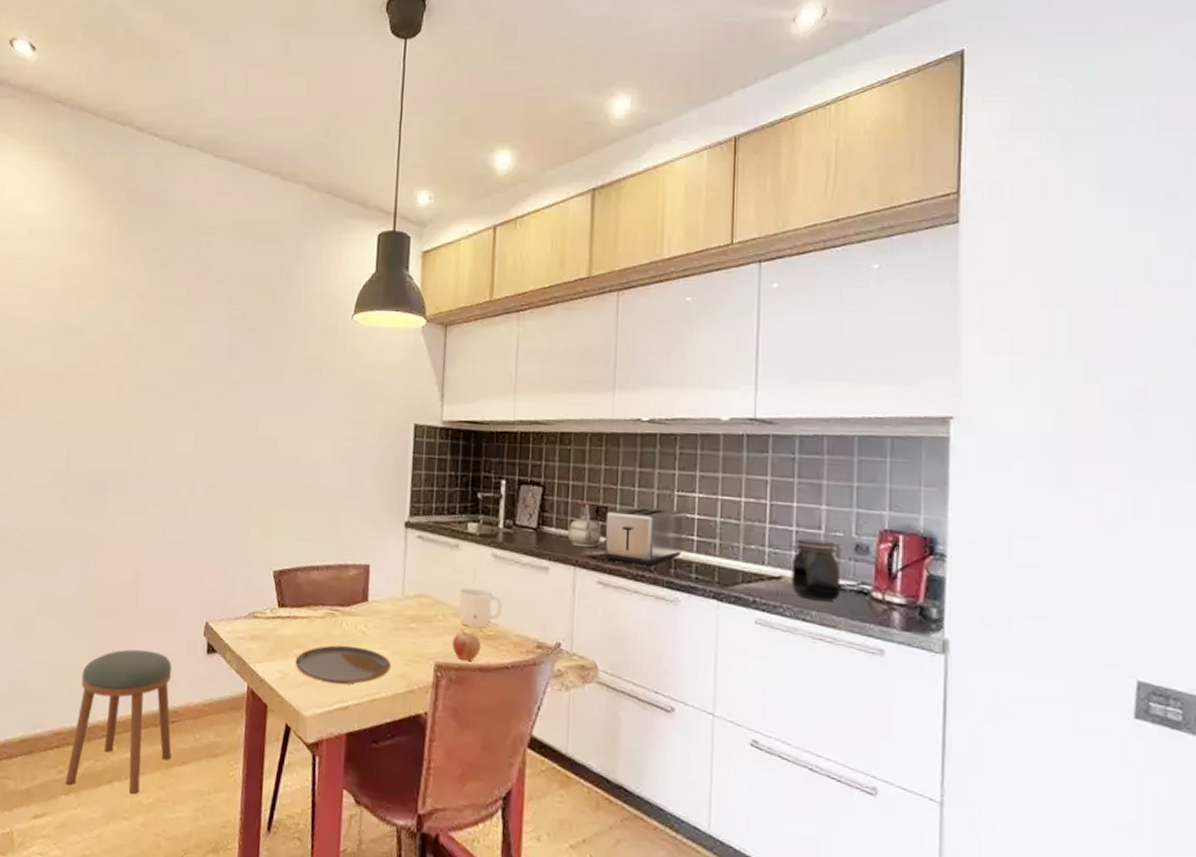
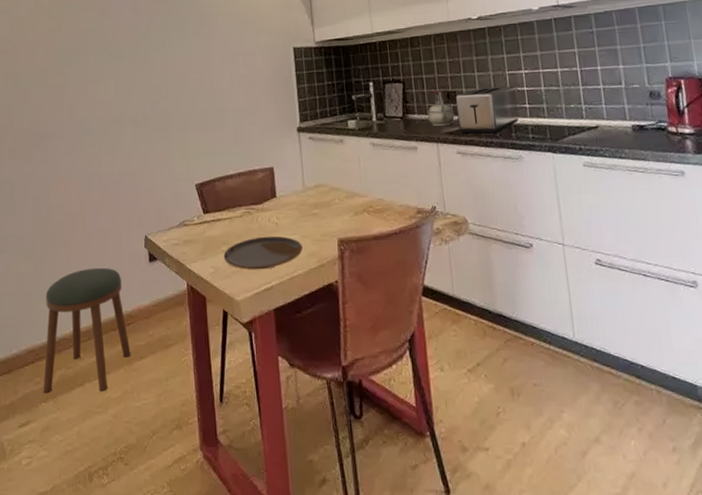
fruit: present [451,629,482,661] -> none [349,208,373,233]
mug: present [458,587,502,628] -> none [348,172,385,205]
jar: present [790,538,843,602] -> none [600,92,645,141]

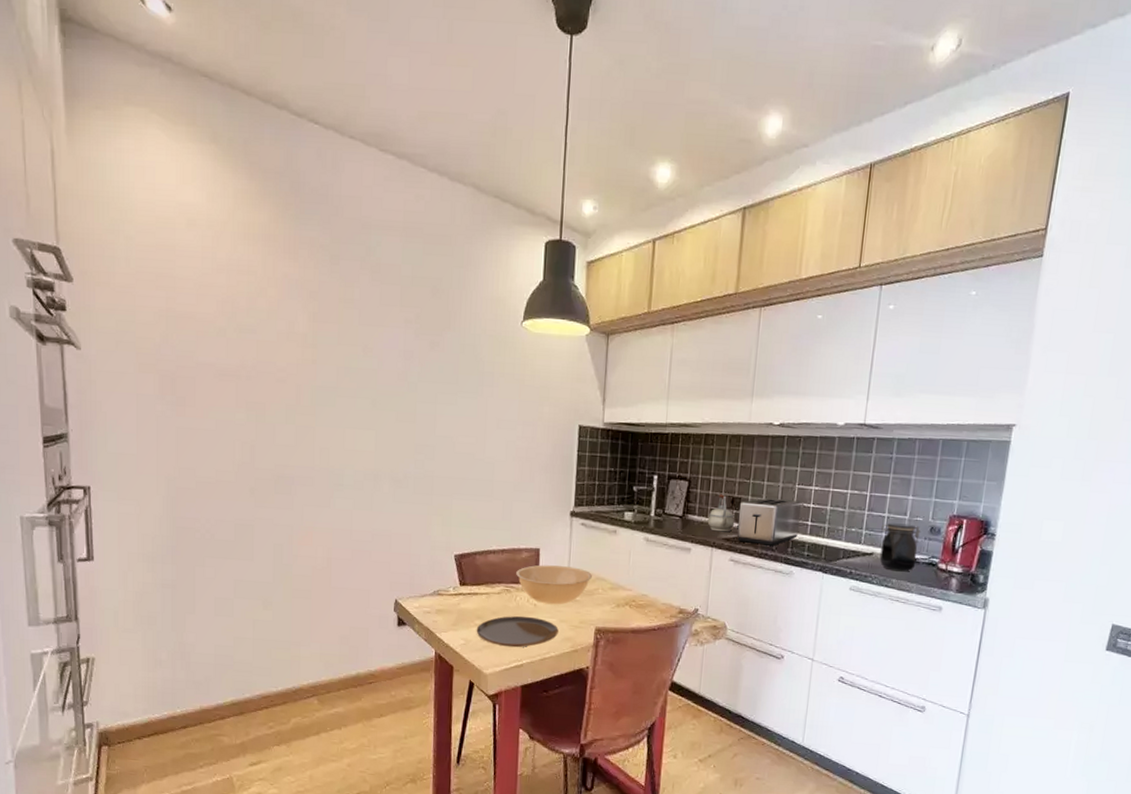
stool: present [43,267,131,394] -> none [276,624,371,742]
bowl: none [254,181,327,222] -> present [516,565,592,605]
jar: none [600,92,645,141] -> present [879,523,921,572]

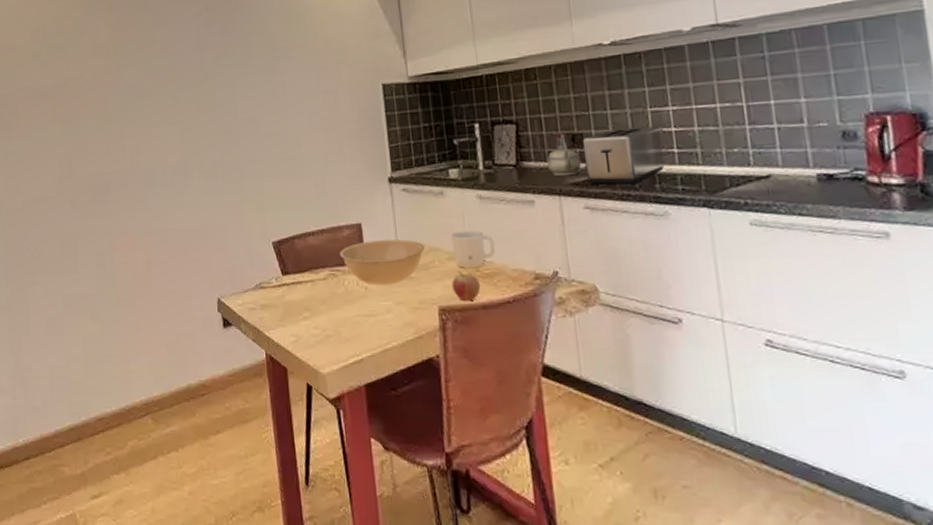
plate: present [476,616,559,648] -> none [306,302,397,340]
fruit: none [609,600,634,625] -> present [451,271,481,300]
mug: none [615,566,652,599] -> present [450,230,495,268]
jar: present [879,523,921,572] -> none [773,132,834,194]

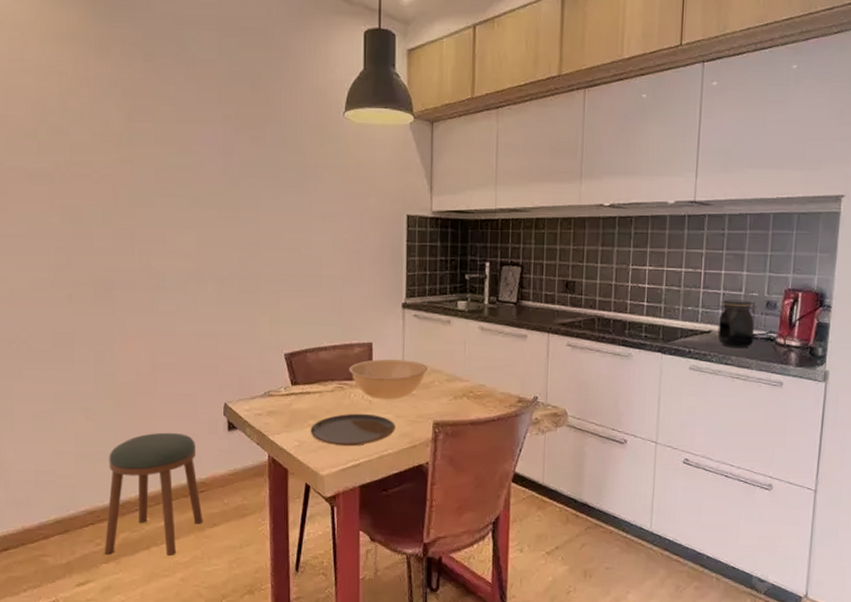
stool: none [113,332,207,466] -> present [104,432,203,555]
plate: none [306,302,397,340] -> present [310,413,395,447]
mug: present [450,230,495,268] -> none [451,356,489,390]
fruit: present [451,271,481,300] -> none [447,392,472,417]
kettle: present [547,132,582,177] -> none [542,278,570,317]
toaster: present [582,126,665,185] -> none [573,279,636,328]
jar: none [773,132,834,194] -> present [717,299,758,348]

